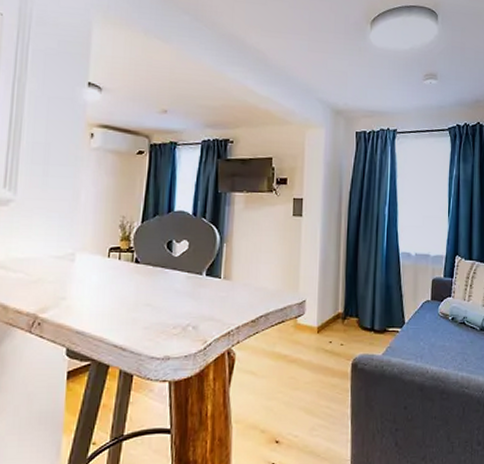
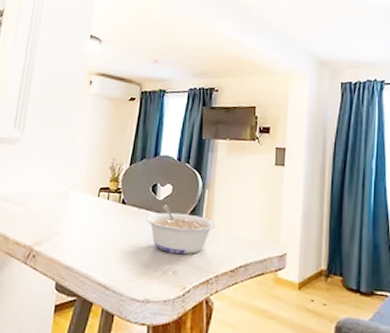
legume: none [162,261,235,310] -> present [146,204,216,255]

